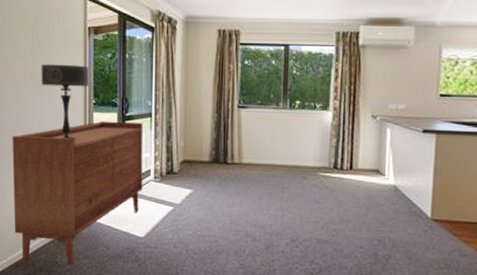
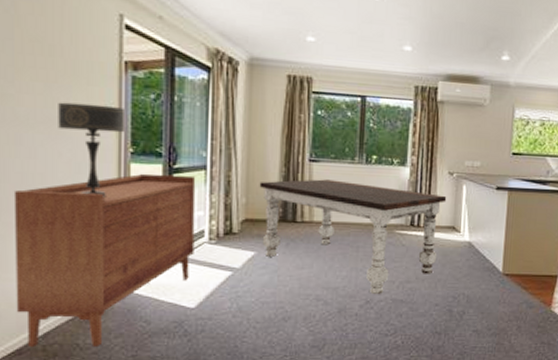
dining table: none [195,124,370,235] -> present [259,179,447,295]

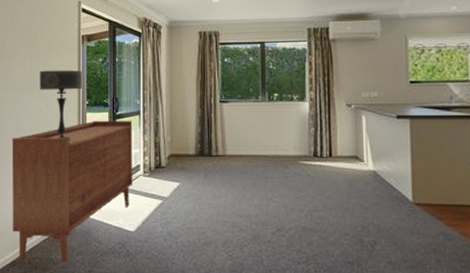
dining table: present [259,179,447,295] -> none [181,117,347,223]

